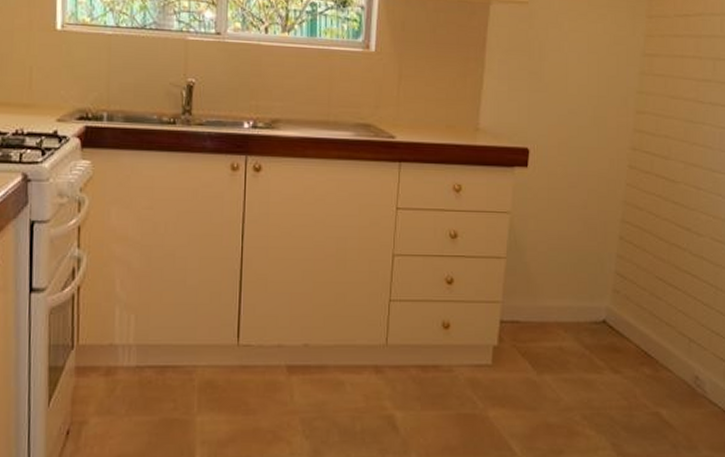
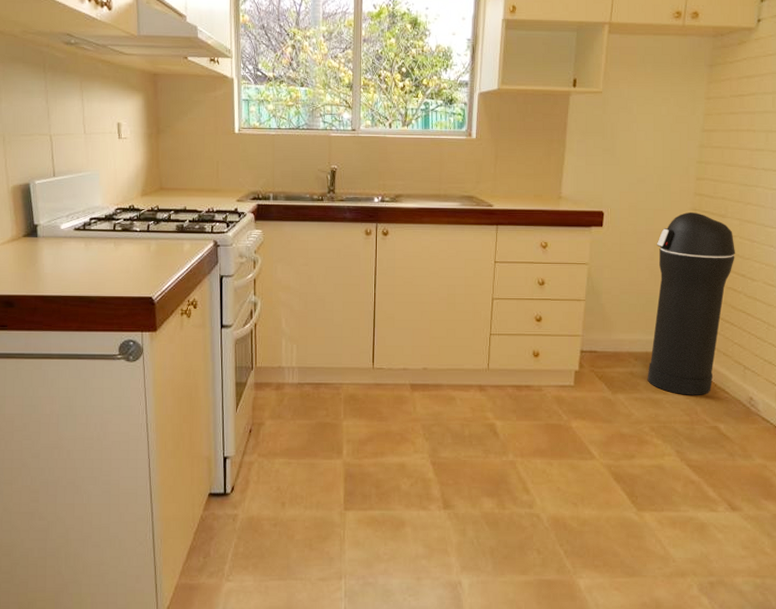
trash can: none [578,151,679,375] -> present [647,211,735,395]

